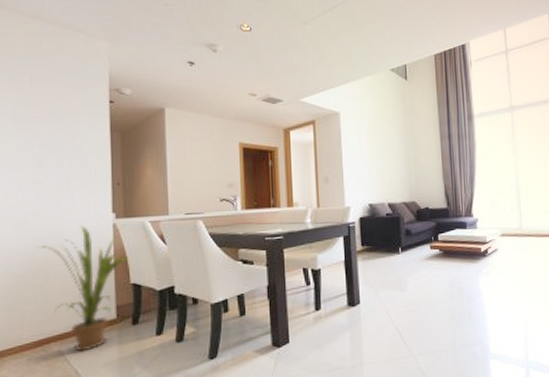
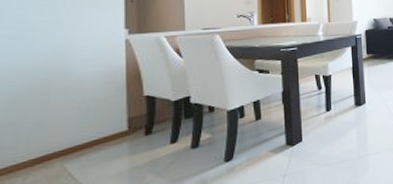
house plant: present [37,224,128,351] -> none [38,39,141,165]

